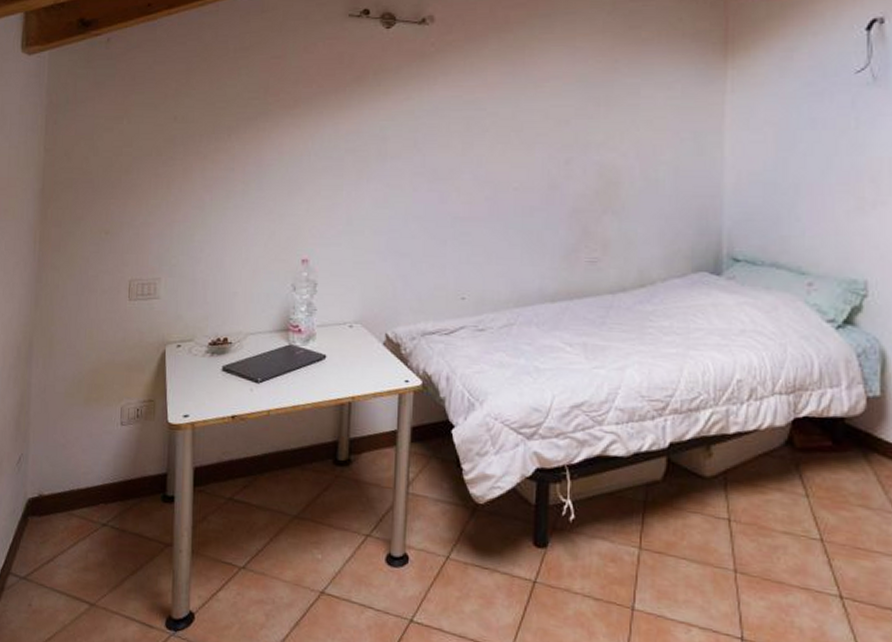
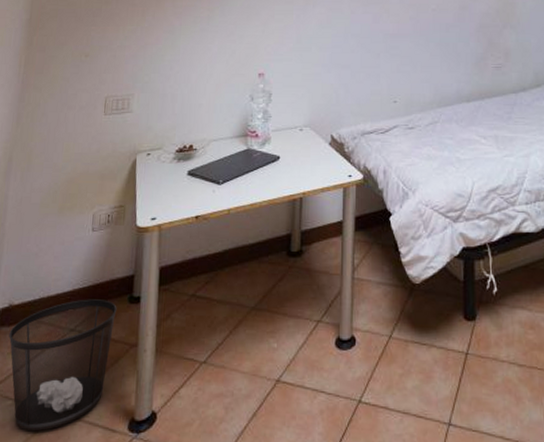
waste bin: none [40,494,150,621] -> present [9,299,117,432]

